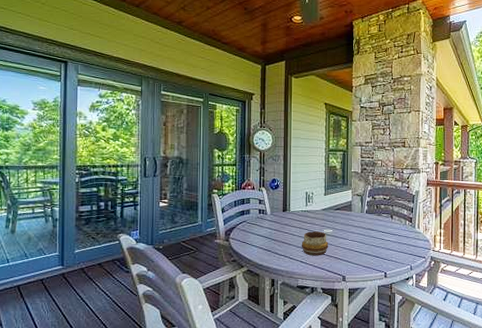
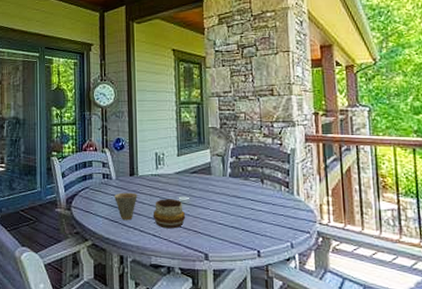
cup: none [269,225,289,250] -> present [115,192,137,221]

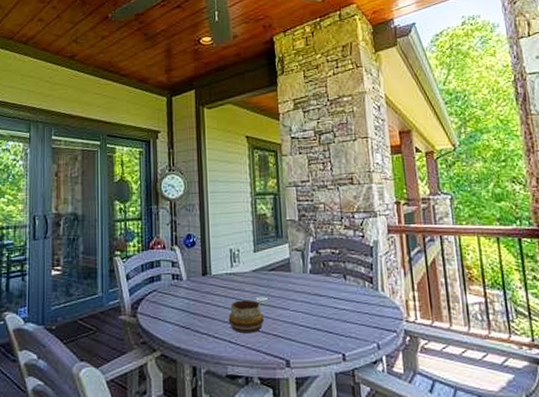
cup: present [115,192,137,221] -> none [186,294,211,326]

